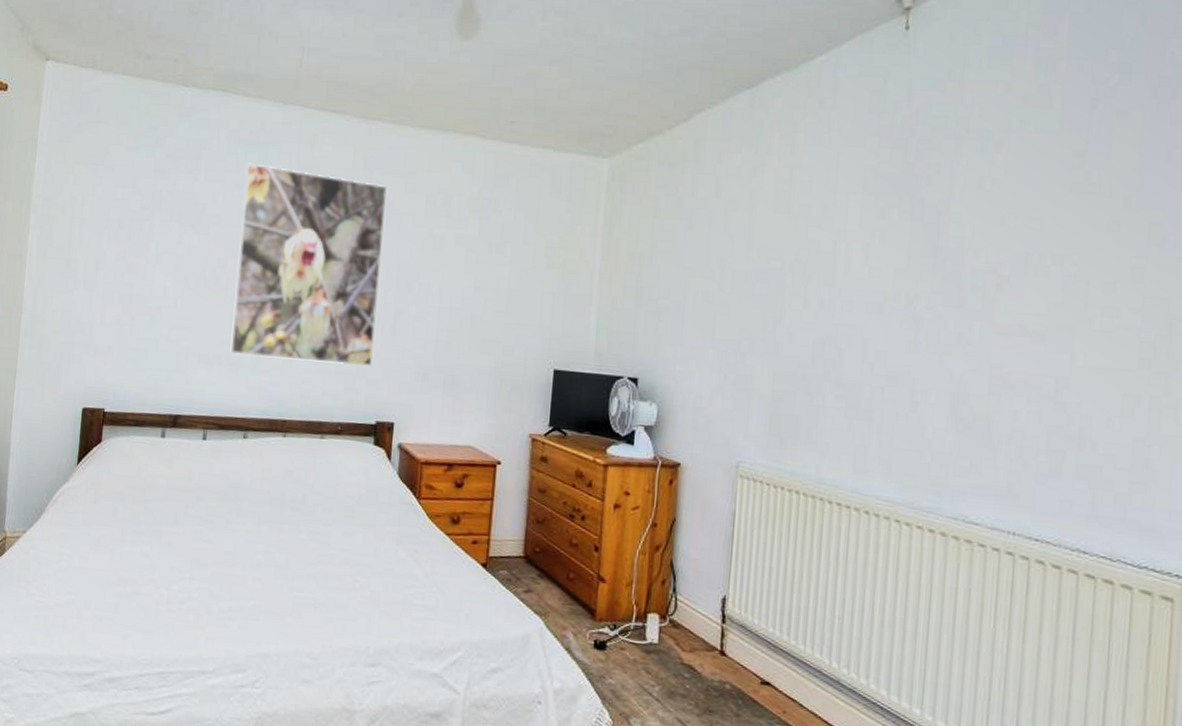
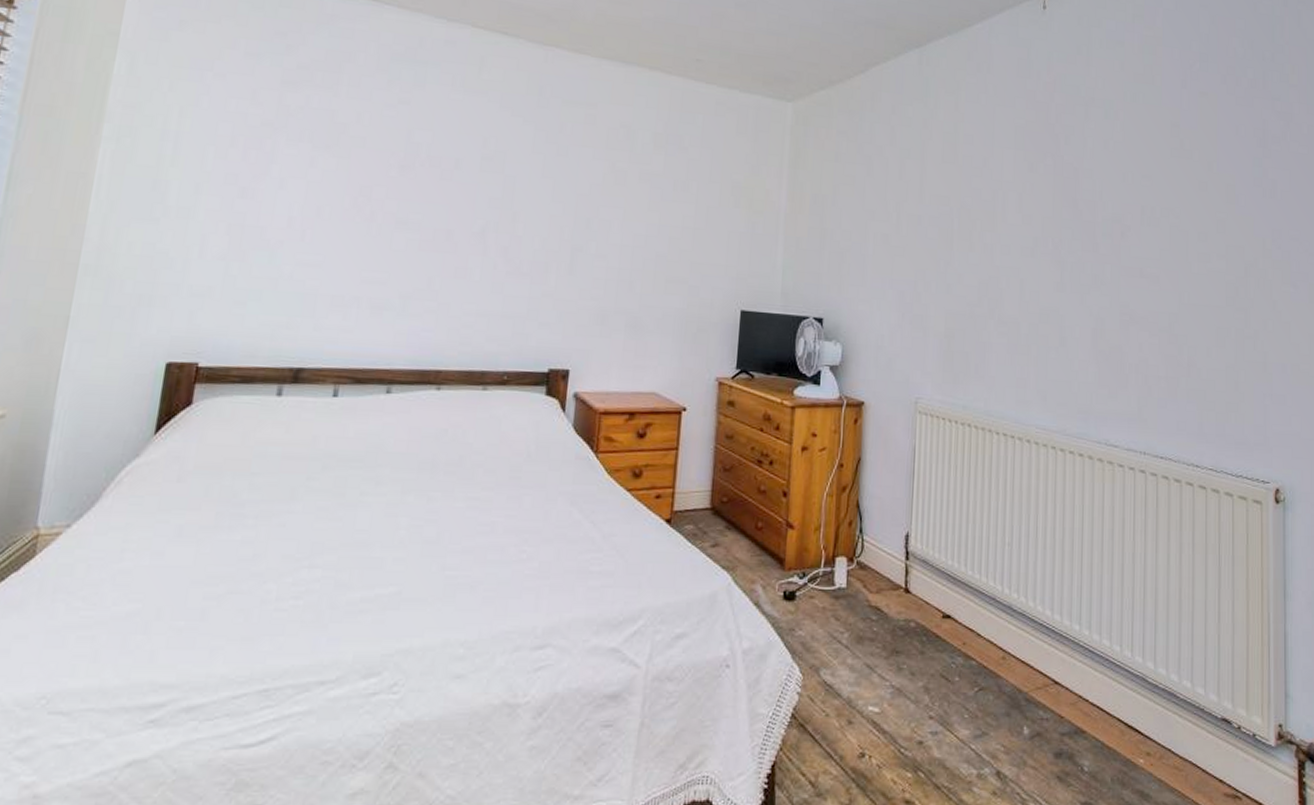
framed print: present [230,163,387,367] -> none [372,81,565,309]

